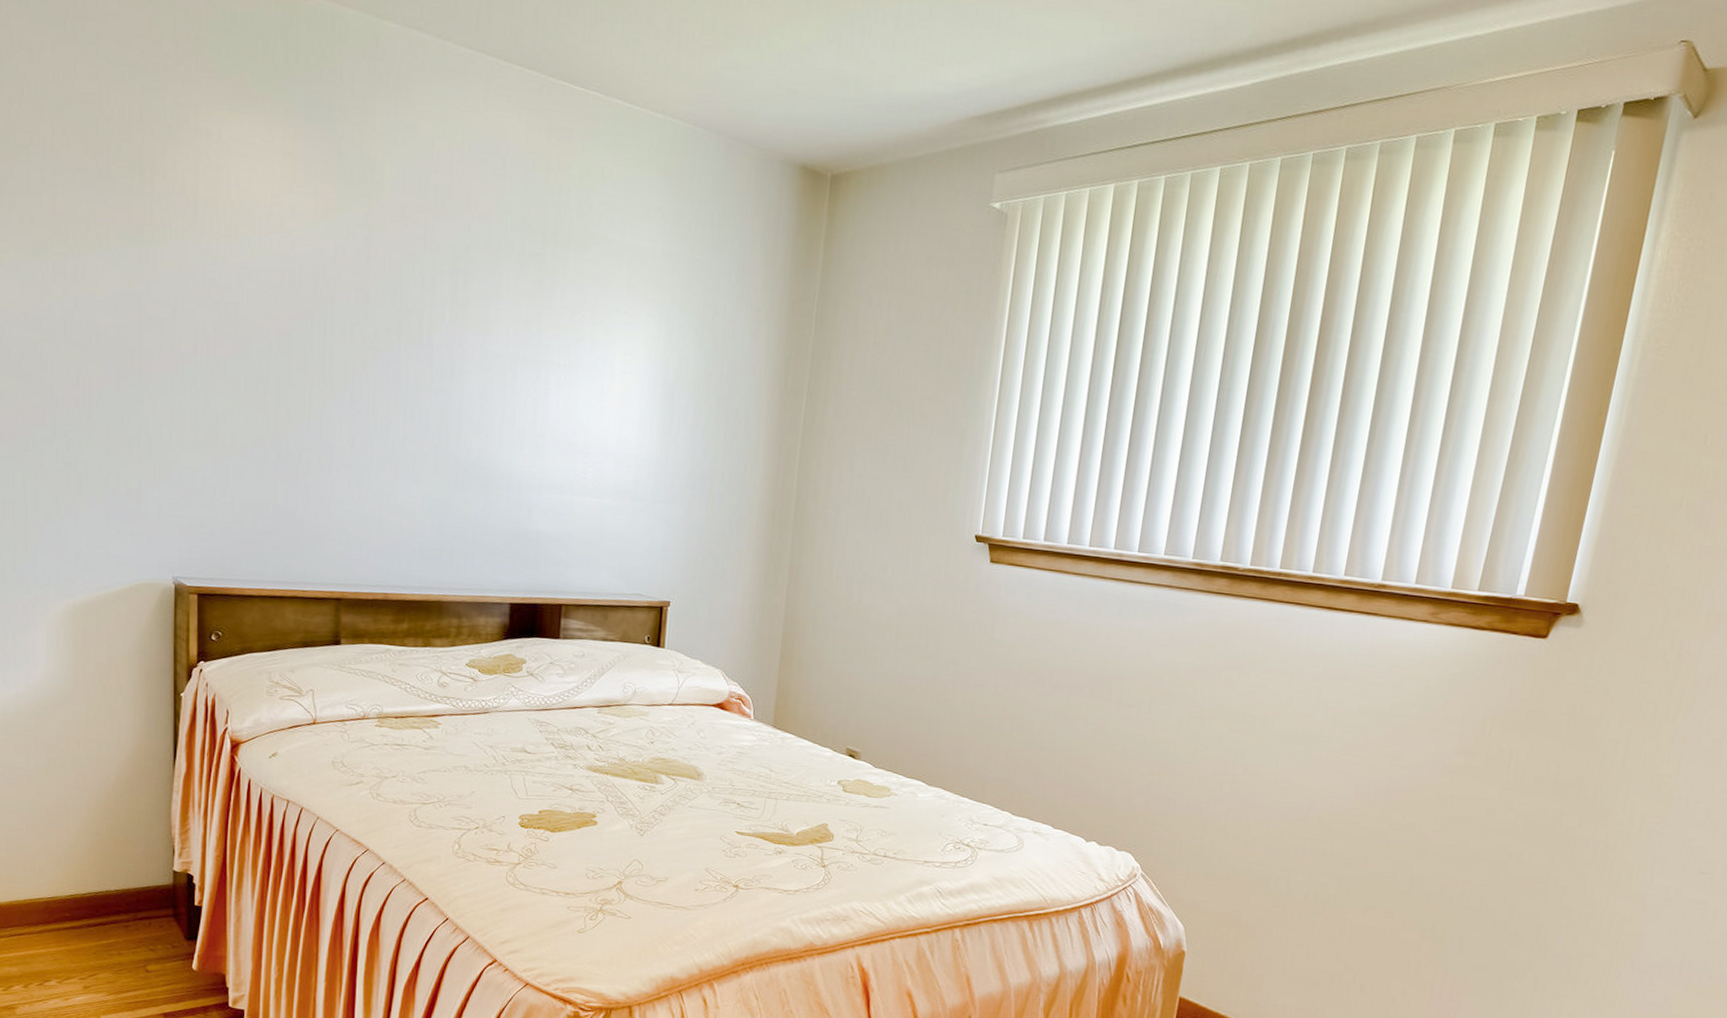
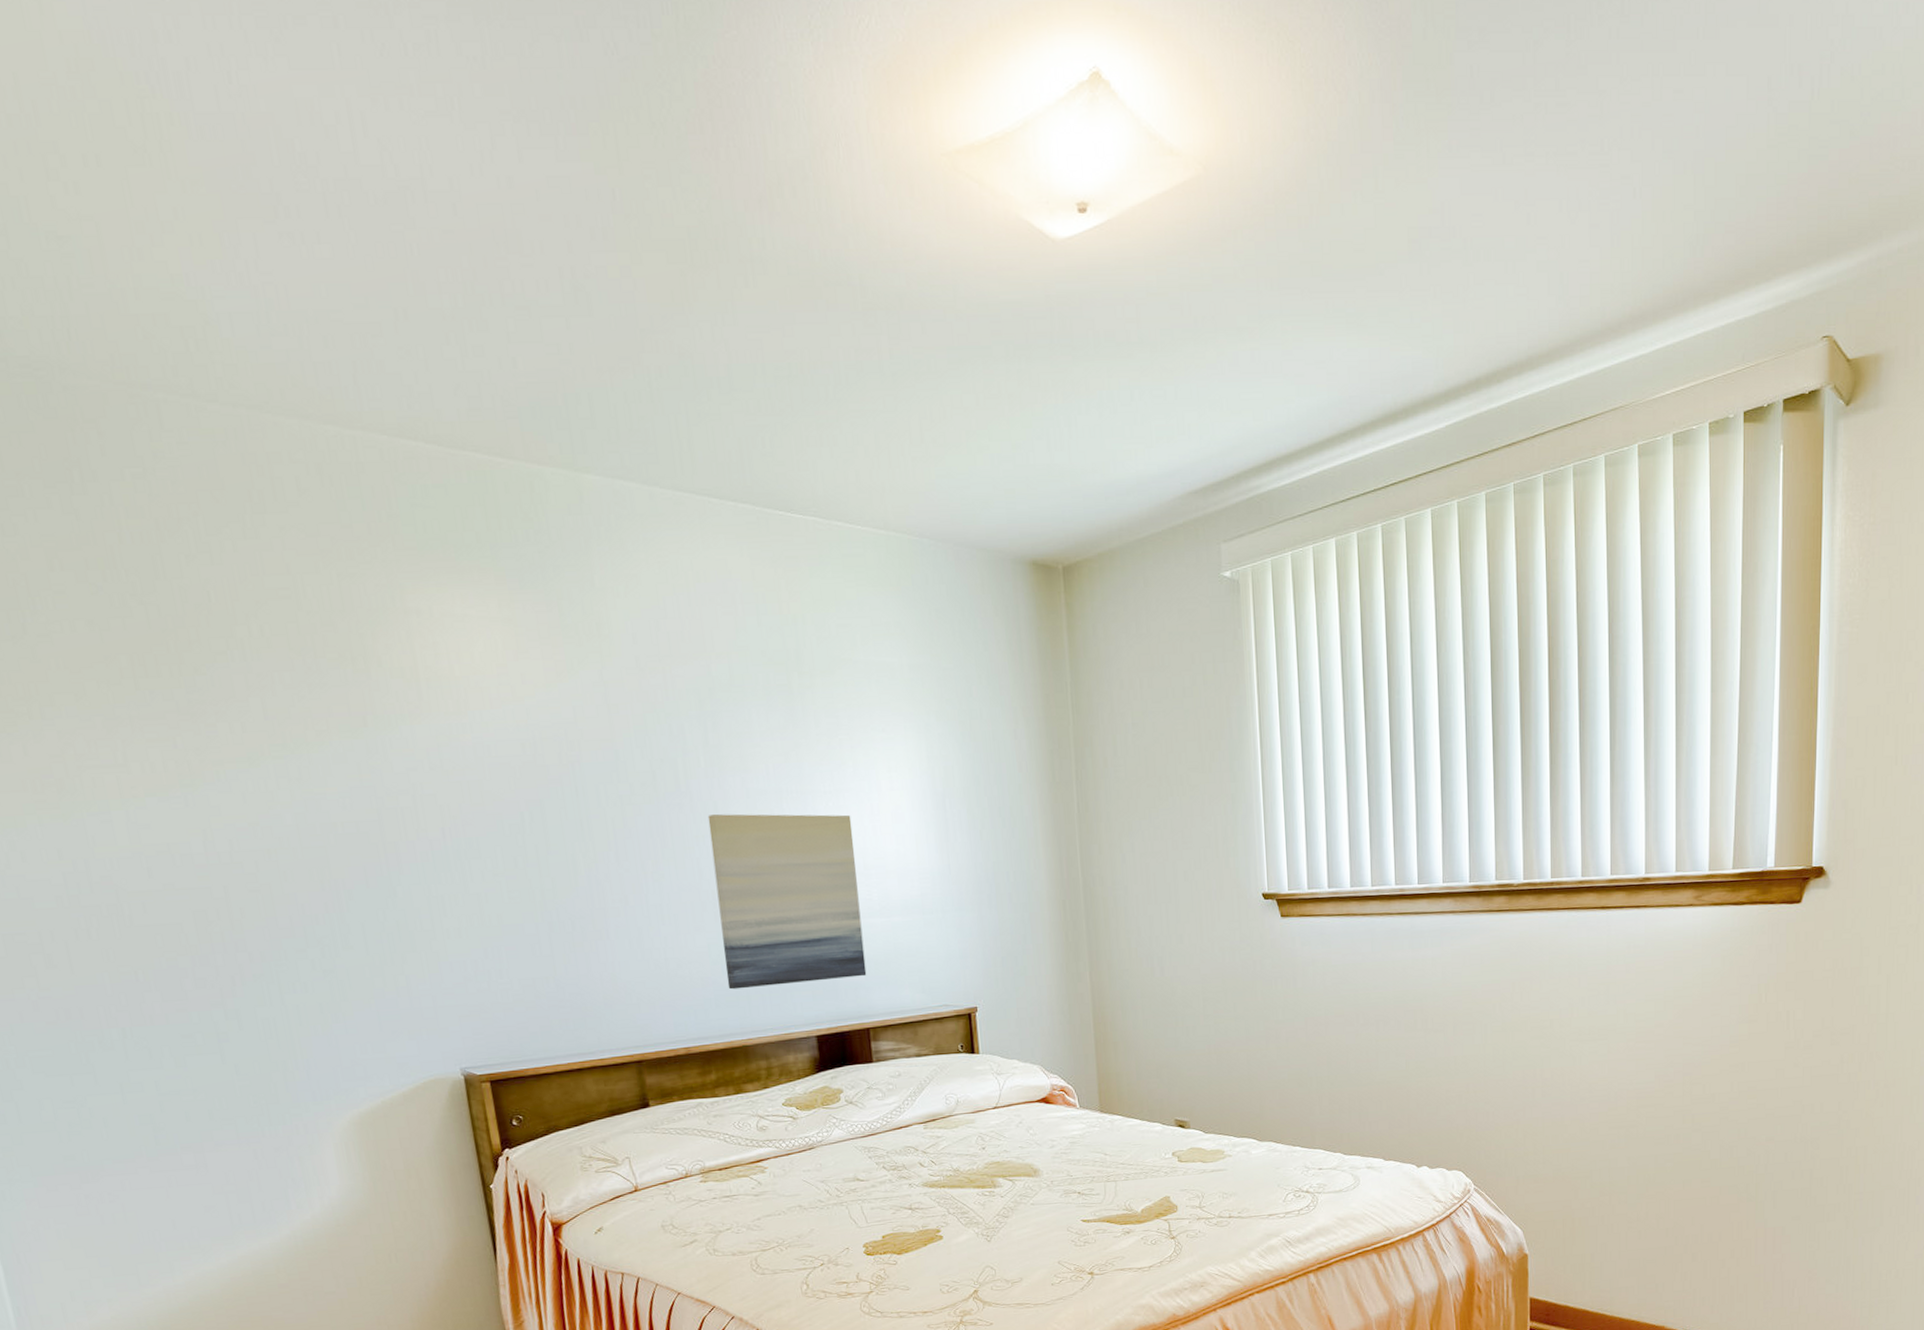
wall art: none [434,370,580,553] -> present [707,814,867,990]

